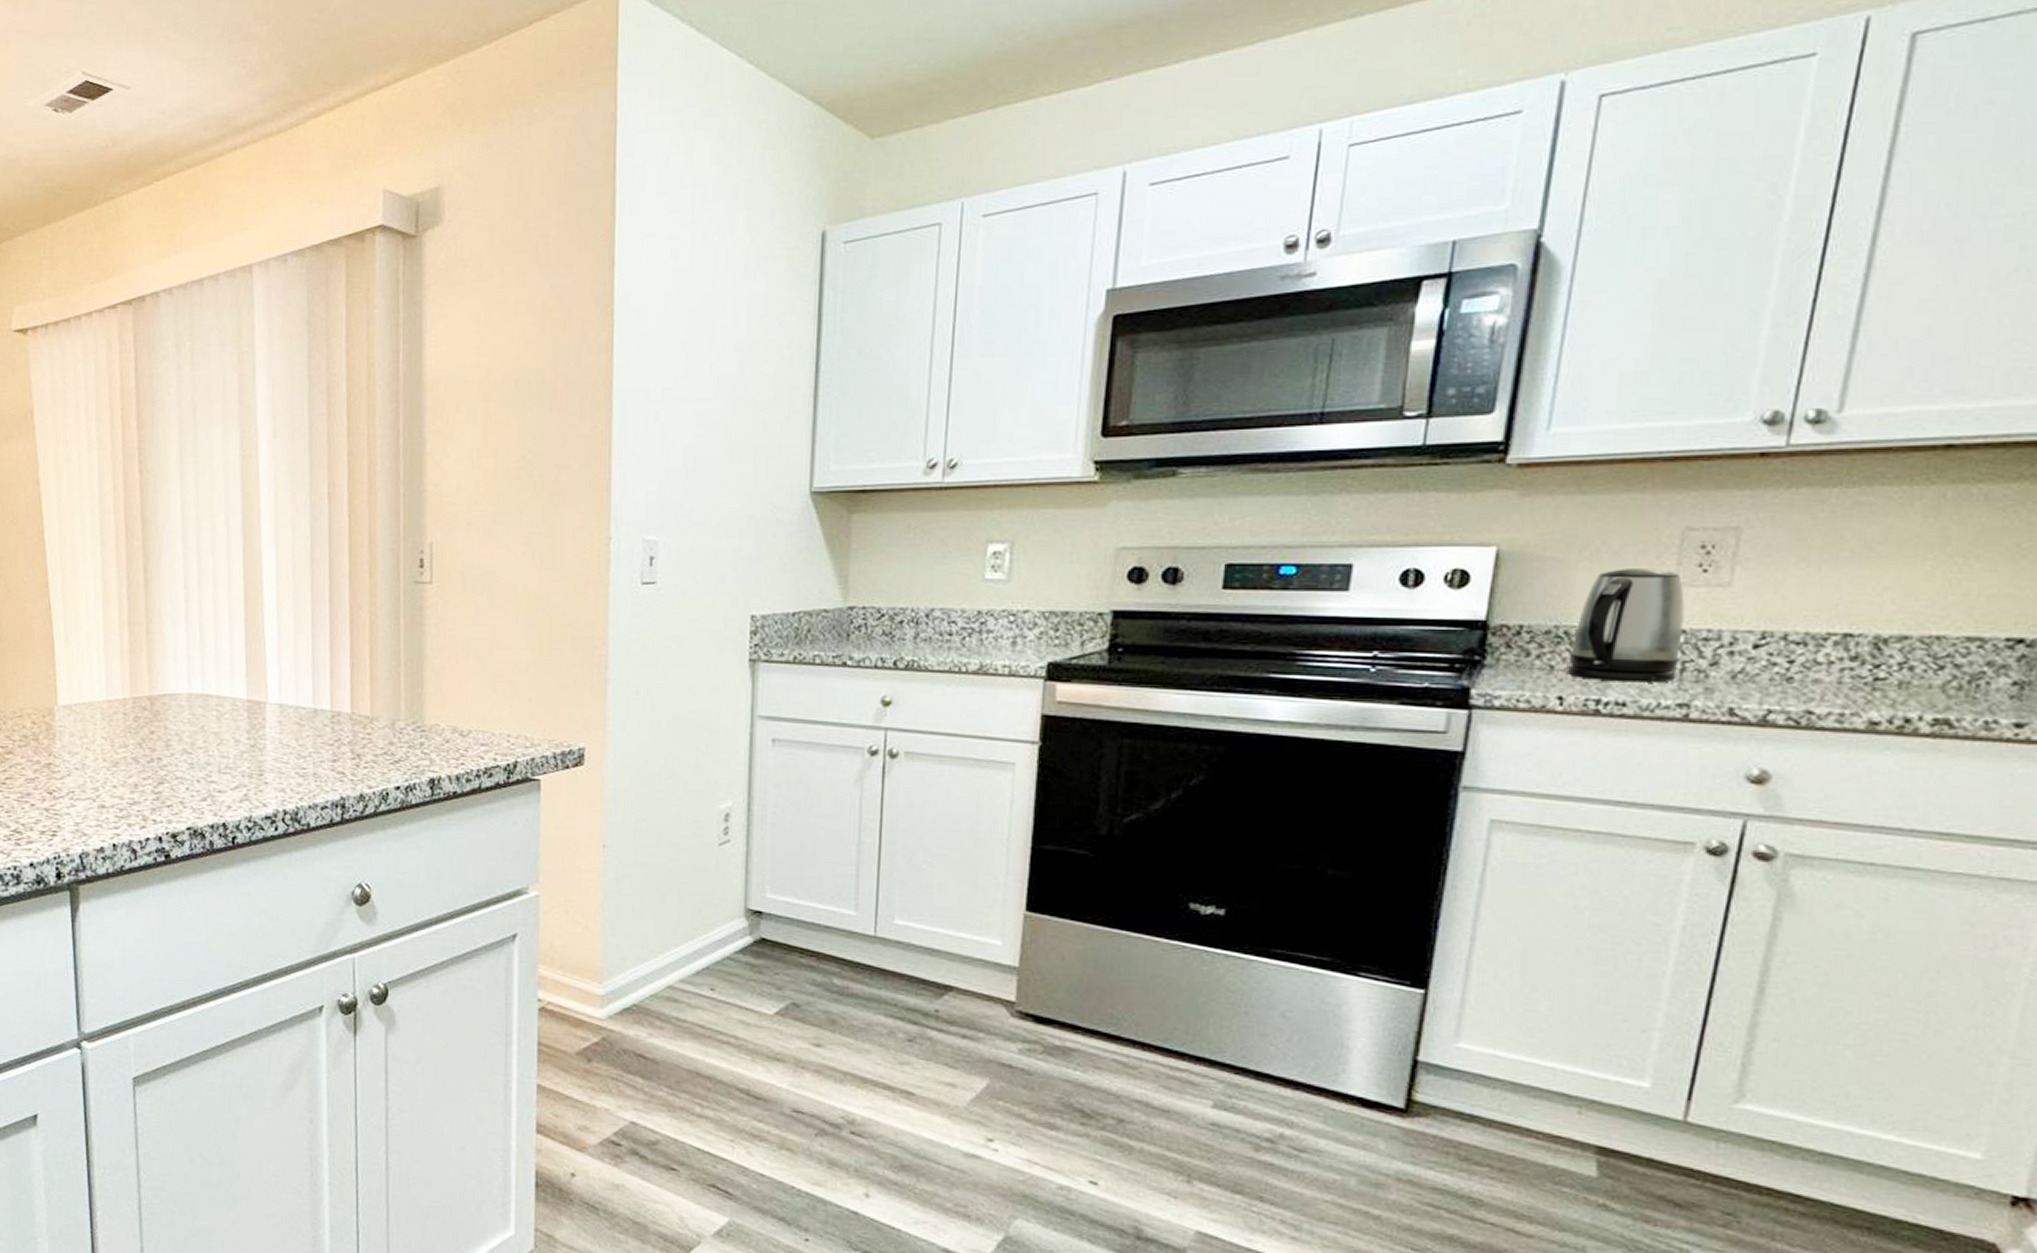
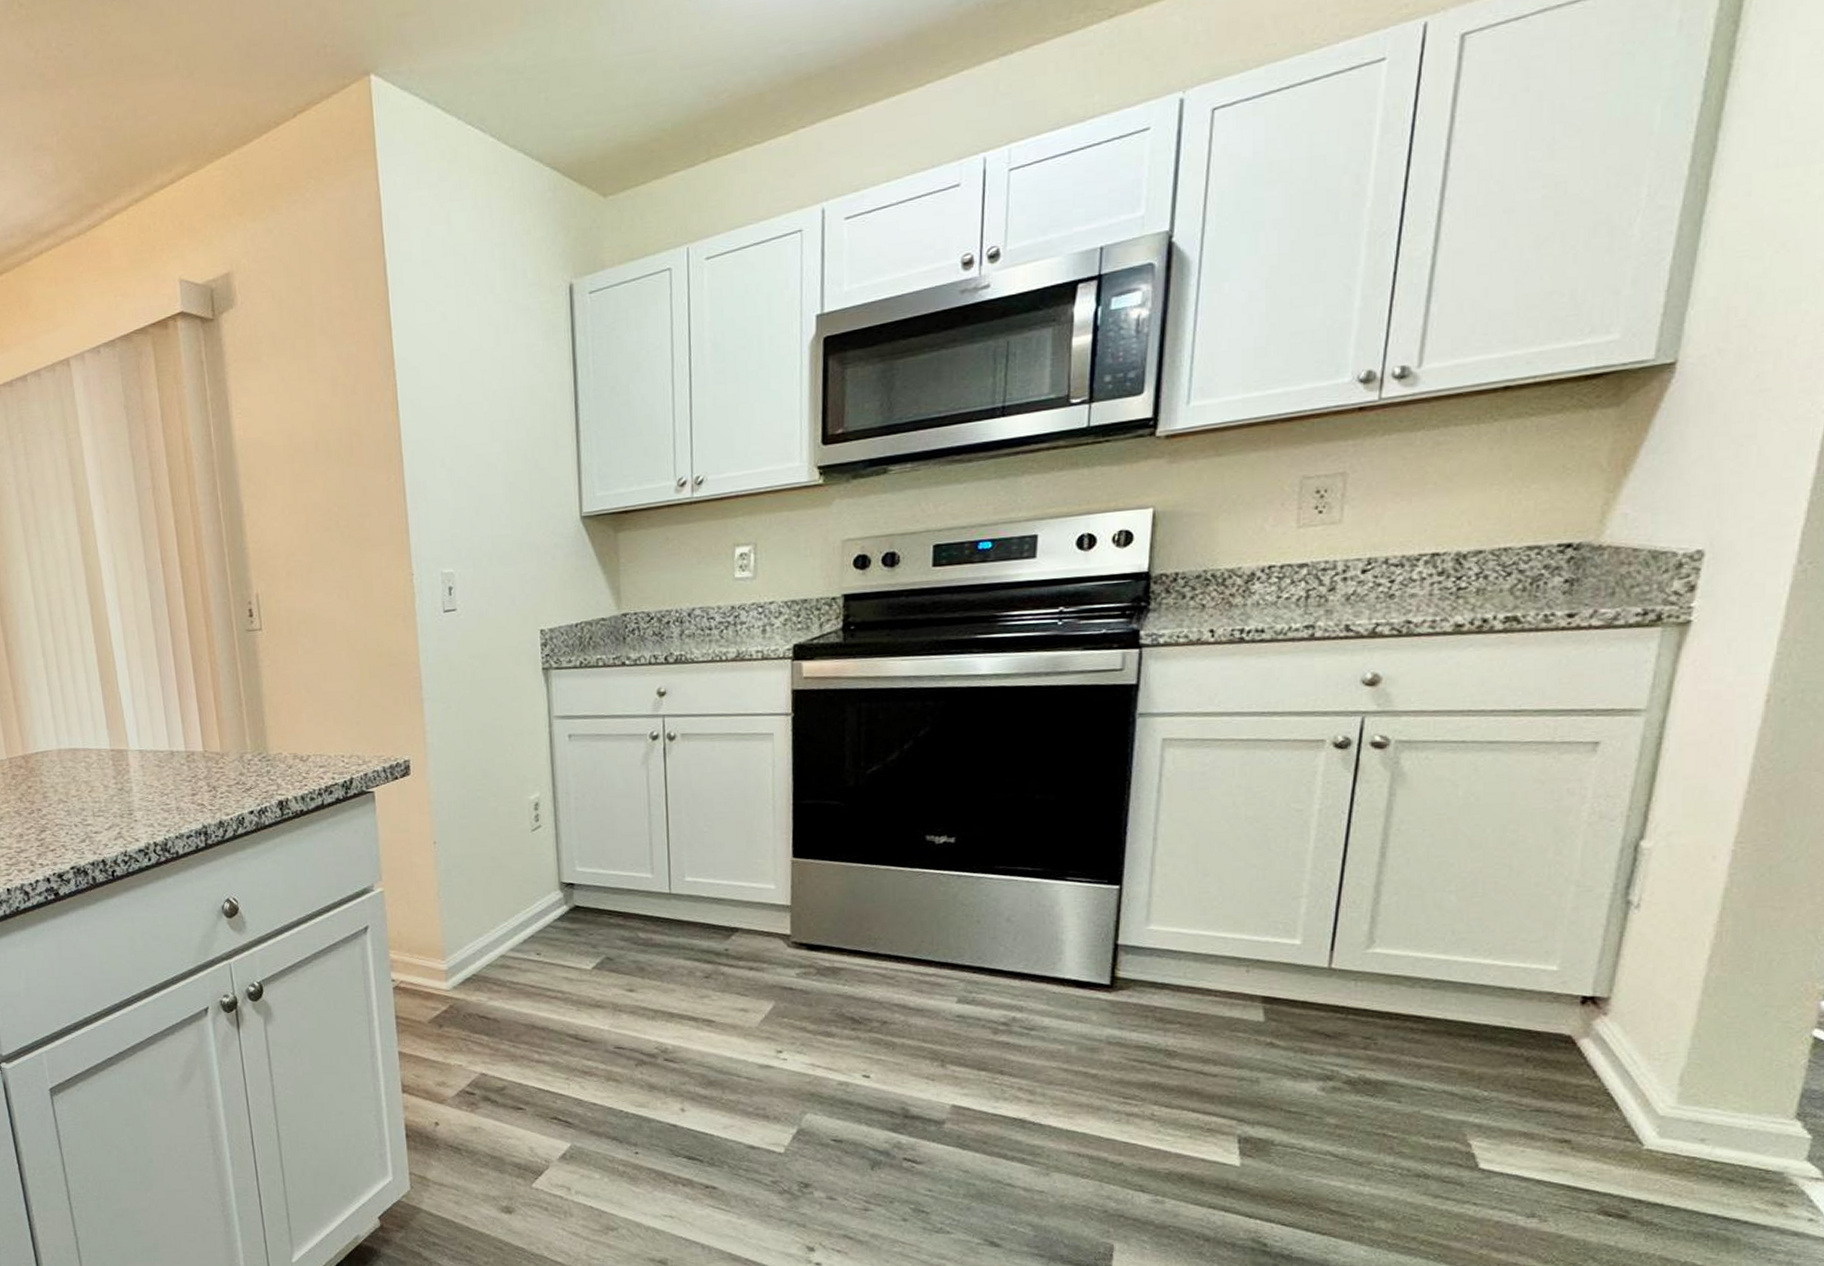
kettle: present [1566,567,1685,683] -> none [1215,513,1306,613]

